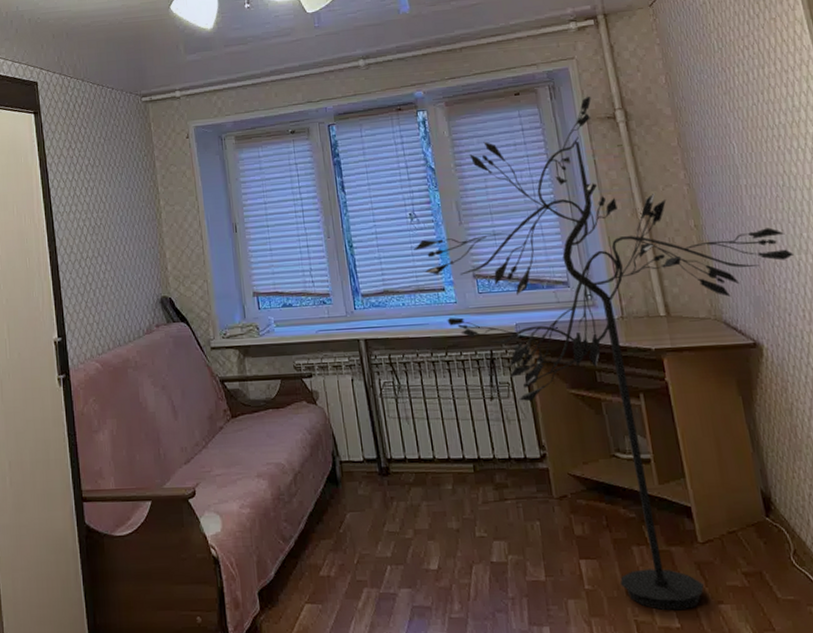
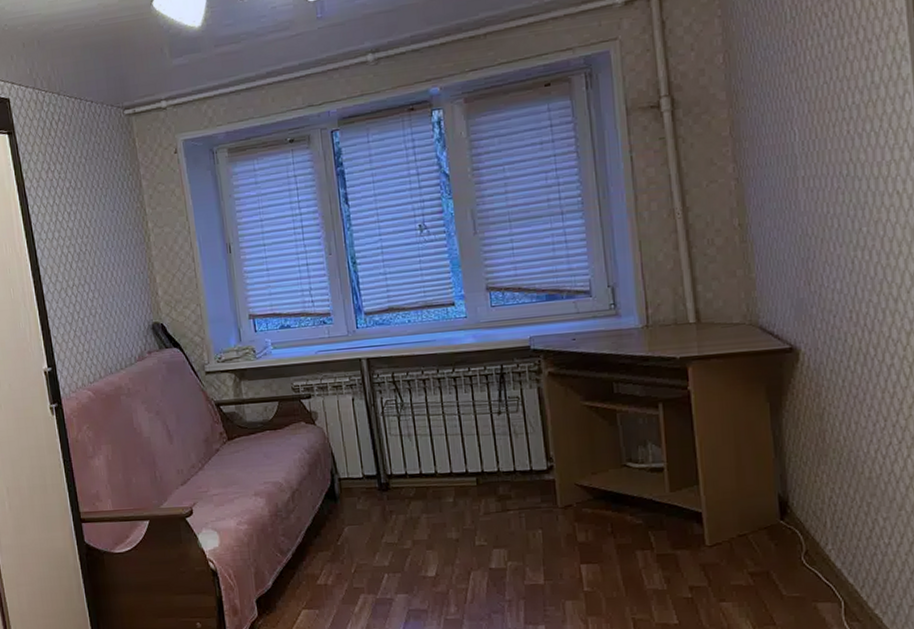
floor lamp: present [414,97,795,611] -> none [422,83,850,609]

